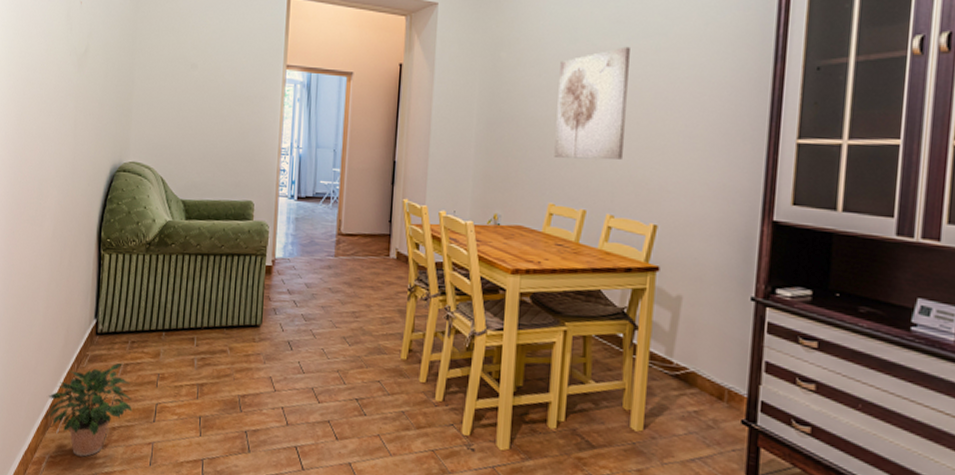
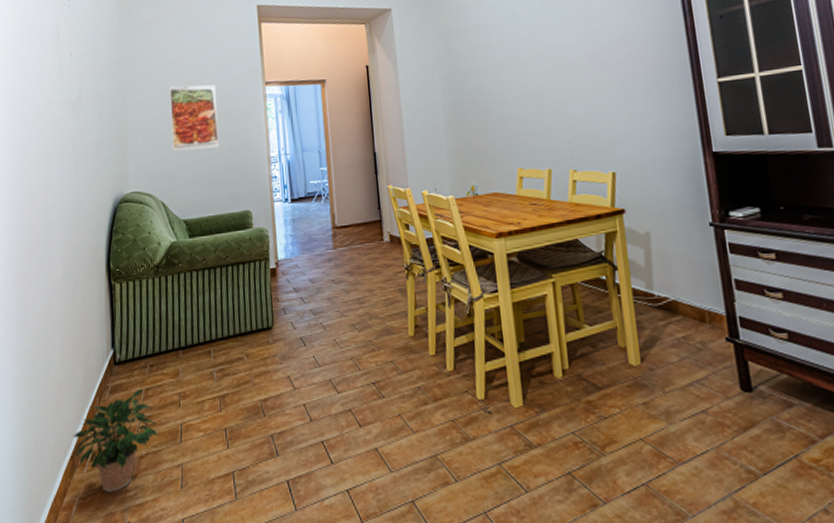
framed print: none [179,54,233,129] -> present [169,84,220,152]
wall art: present [554,46,630,160] -> none [505,22,574,126]

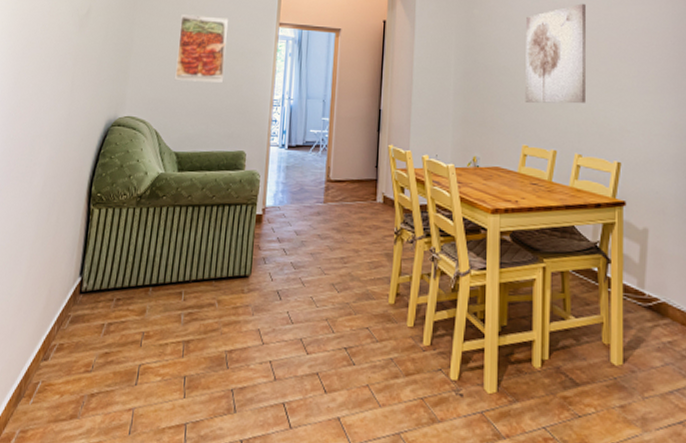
potted plant: present [70,388,158,492] -> none [17,322,114,430]
wall art: none [505,22,574,126] -> present [525,3,586,104]

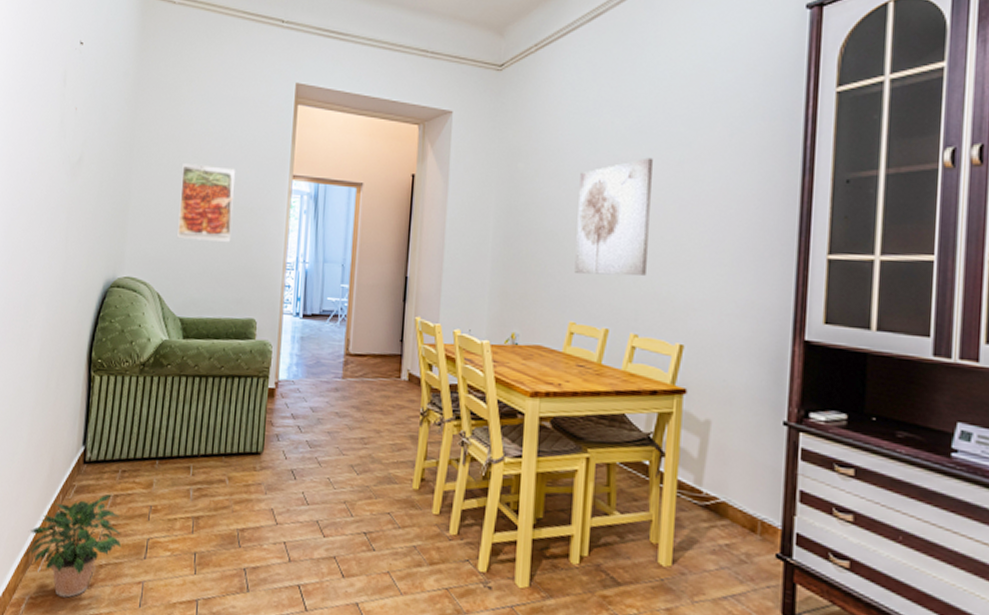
potted plant: none [17,322,114,430] -> present [25,494,122,598]

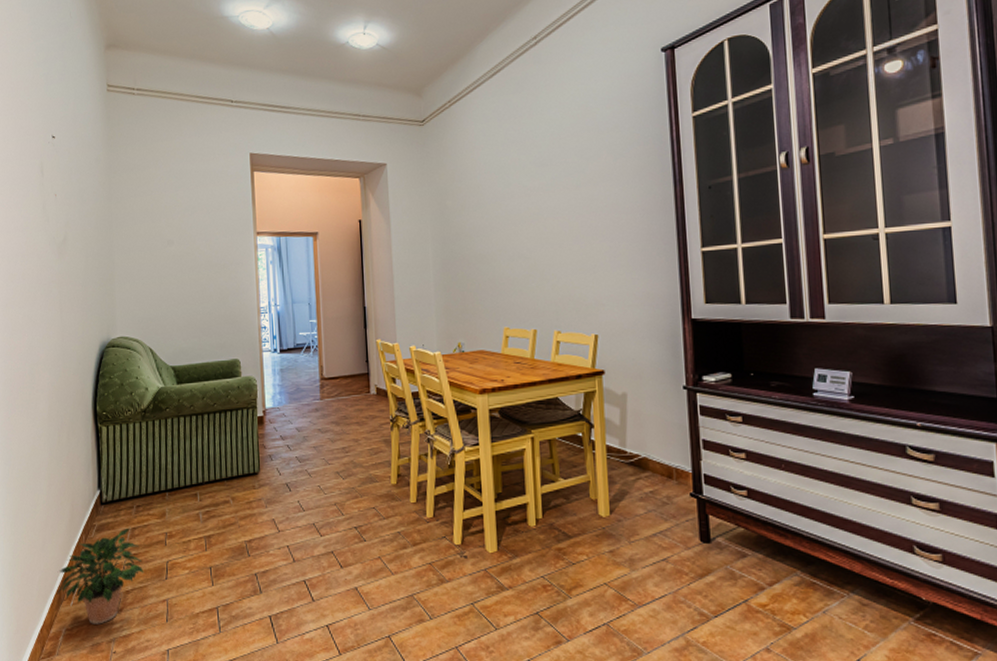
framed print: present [177,163,236,242] -> none [158,231,210,298]
wall art: present [574,157,653,276] -> none [498,185,561,287]

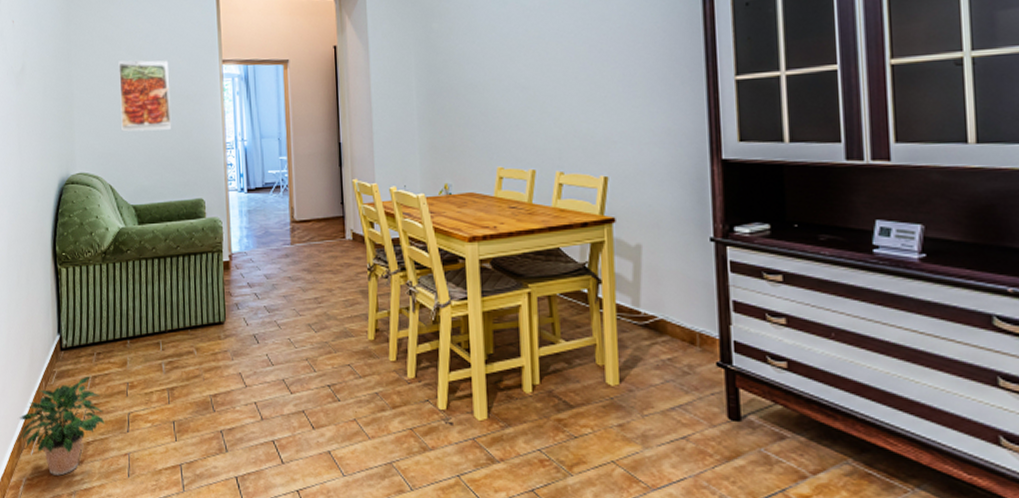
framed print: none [158,231,210,298] -> present [118,60,172,132]

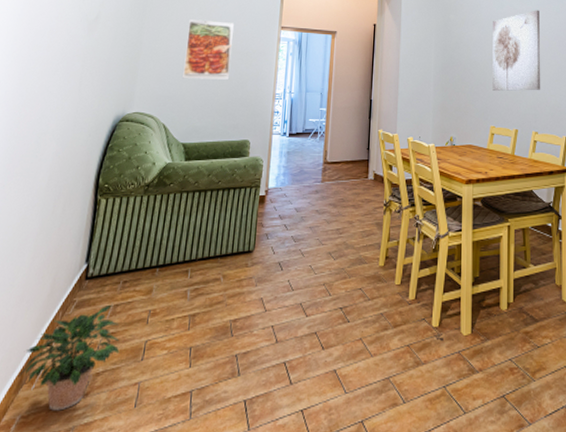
wall art: none [492,3,565,121] -> present [492,10,540,91]

